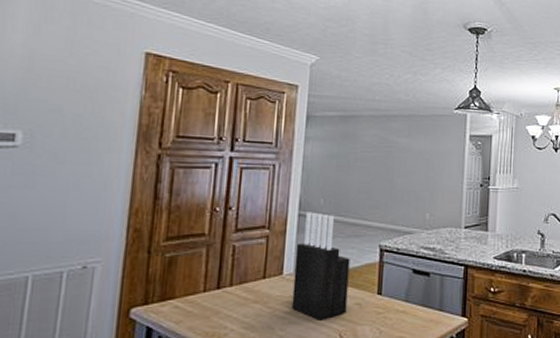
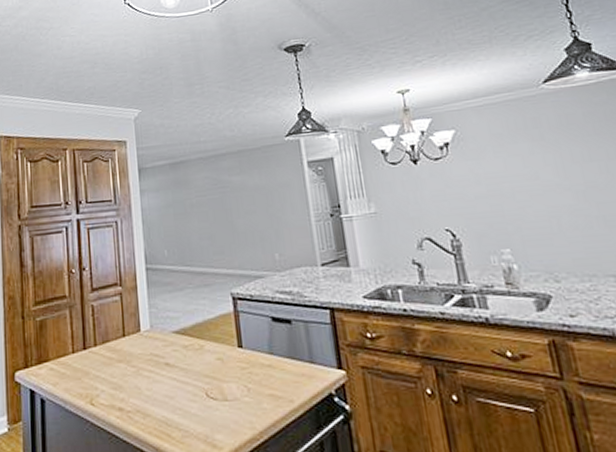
knife block: present [291,212,350,321] -> none [148,264,209,379]

